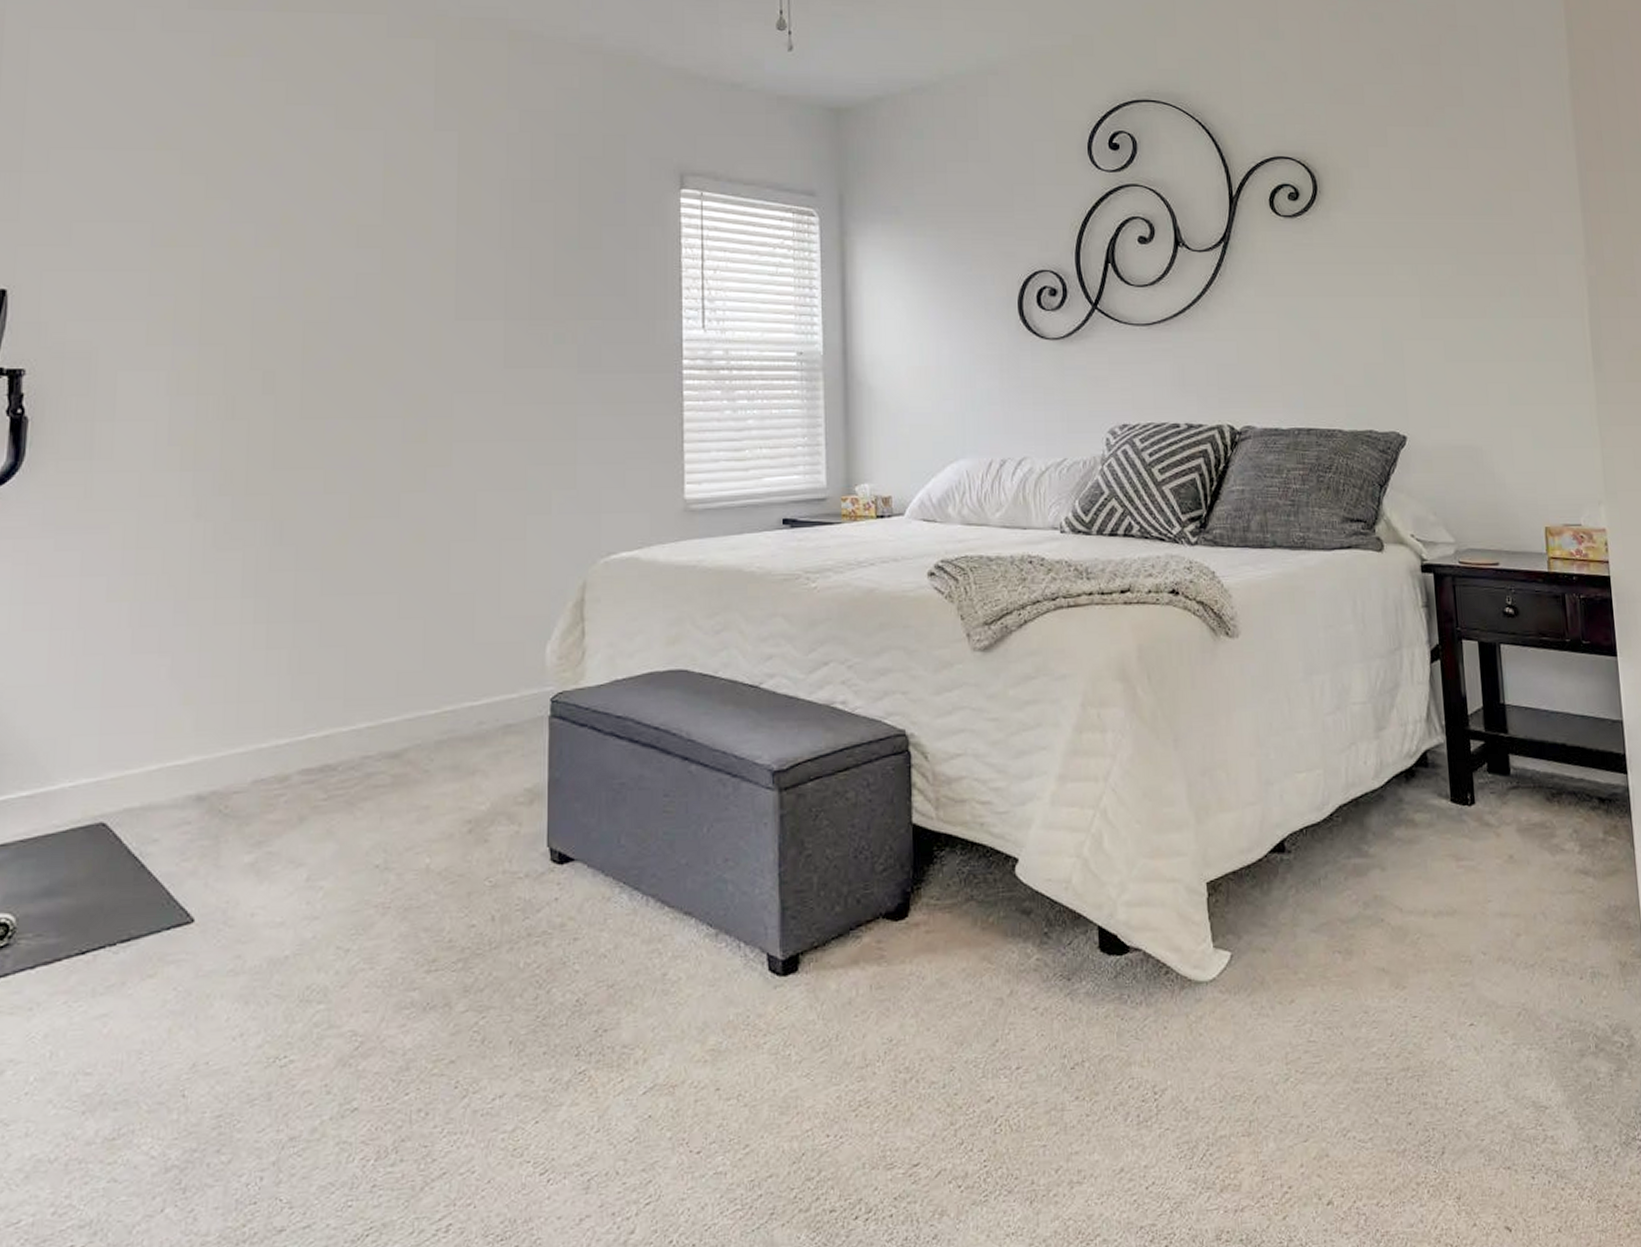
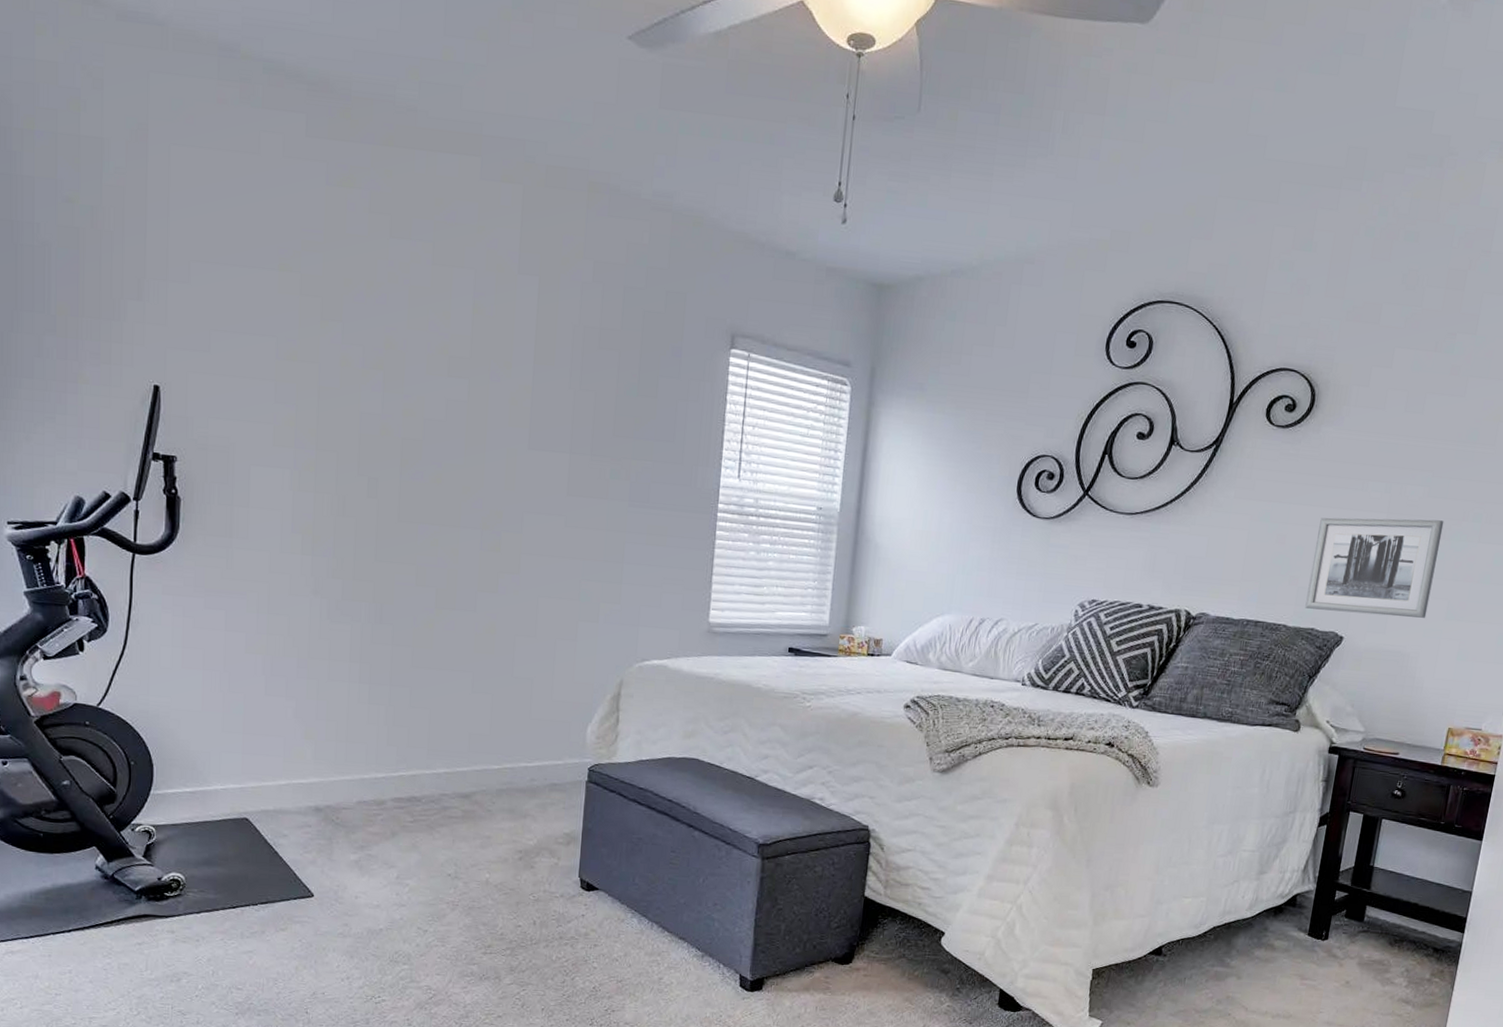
wall art: none [1352,298,1489,409] -> present [1305,517,1445,618]

